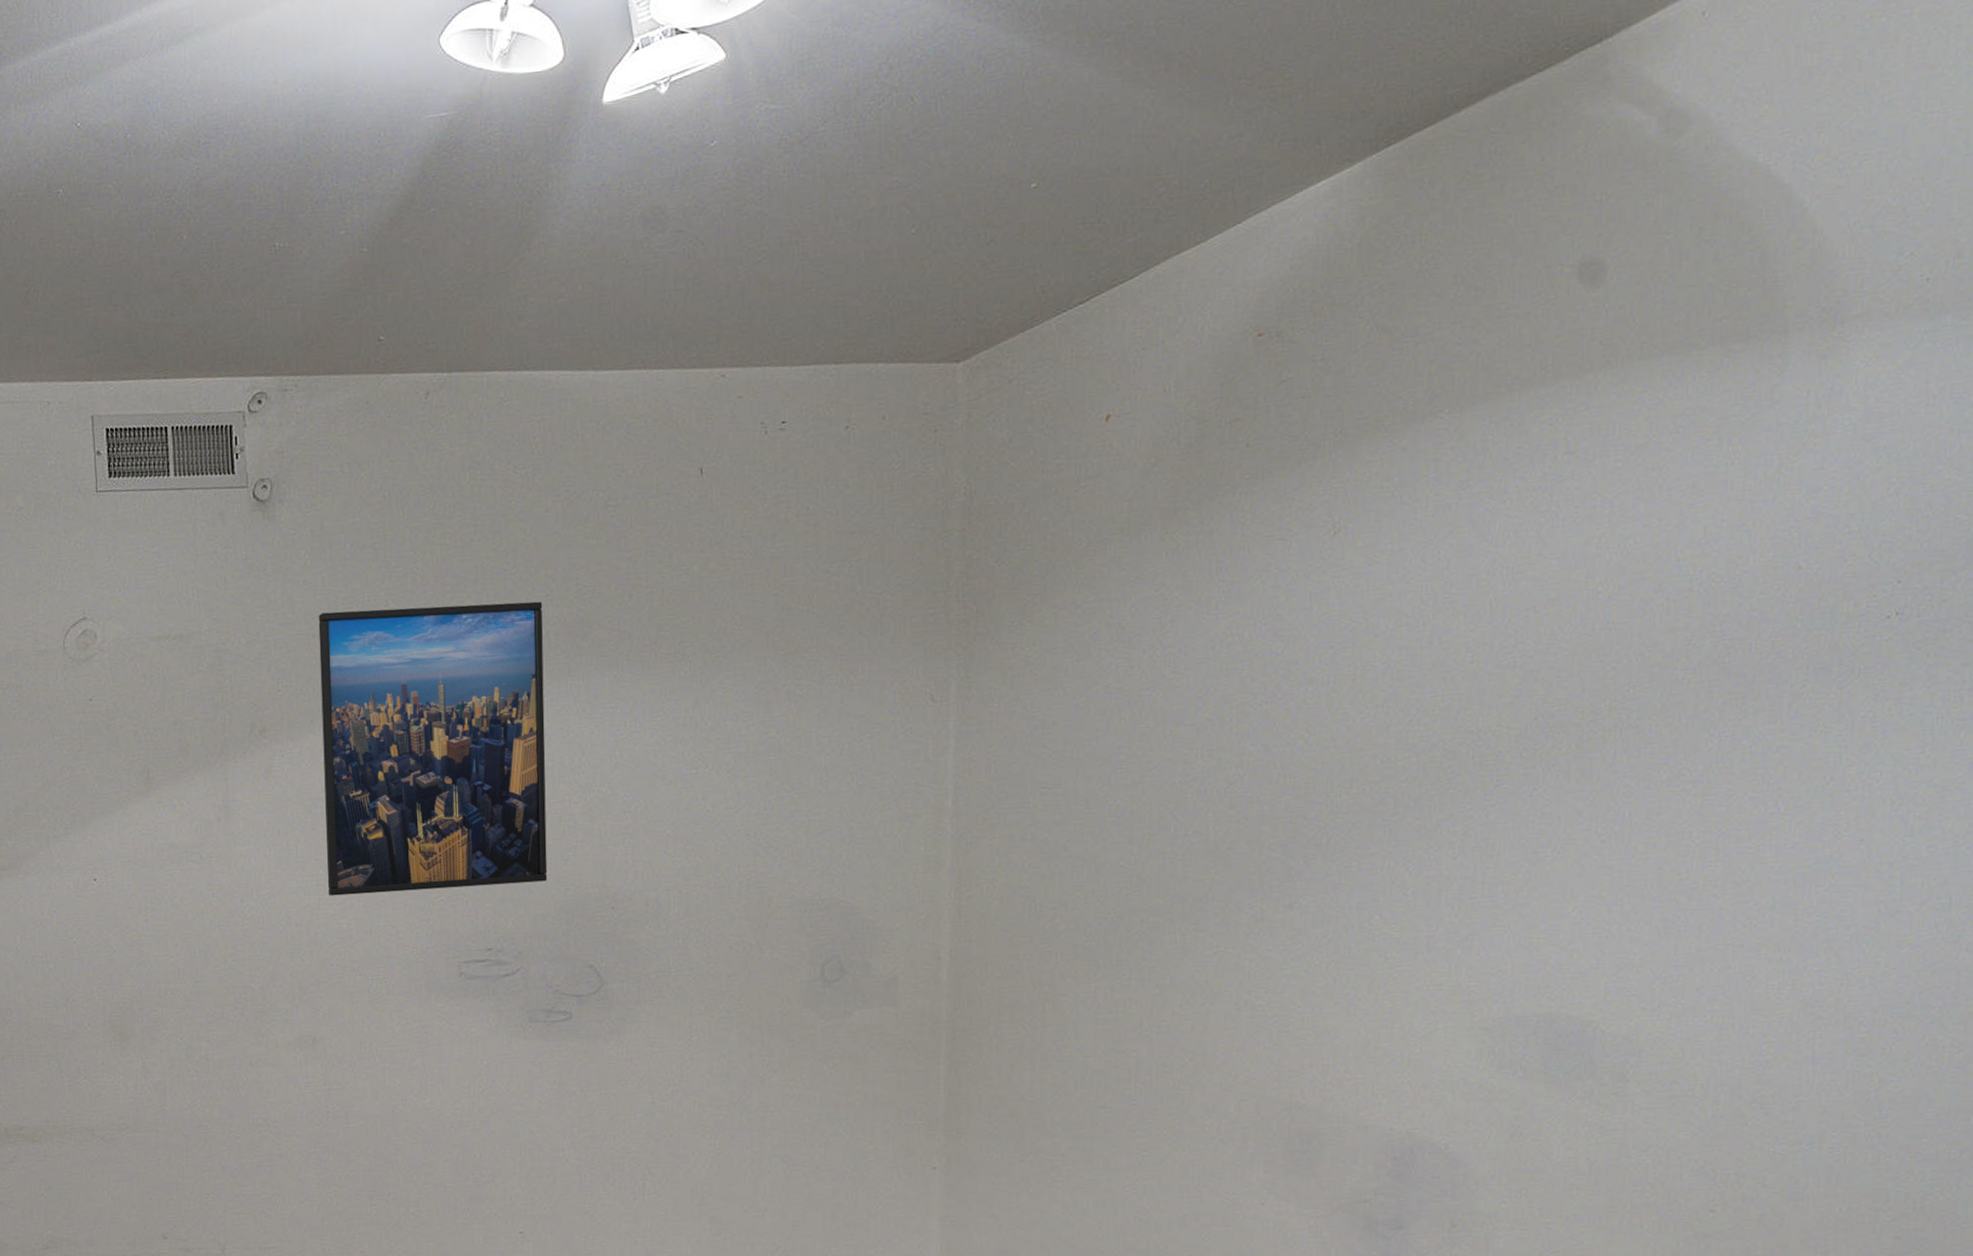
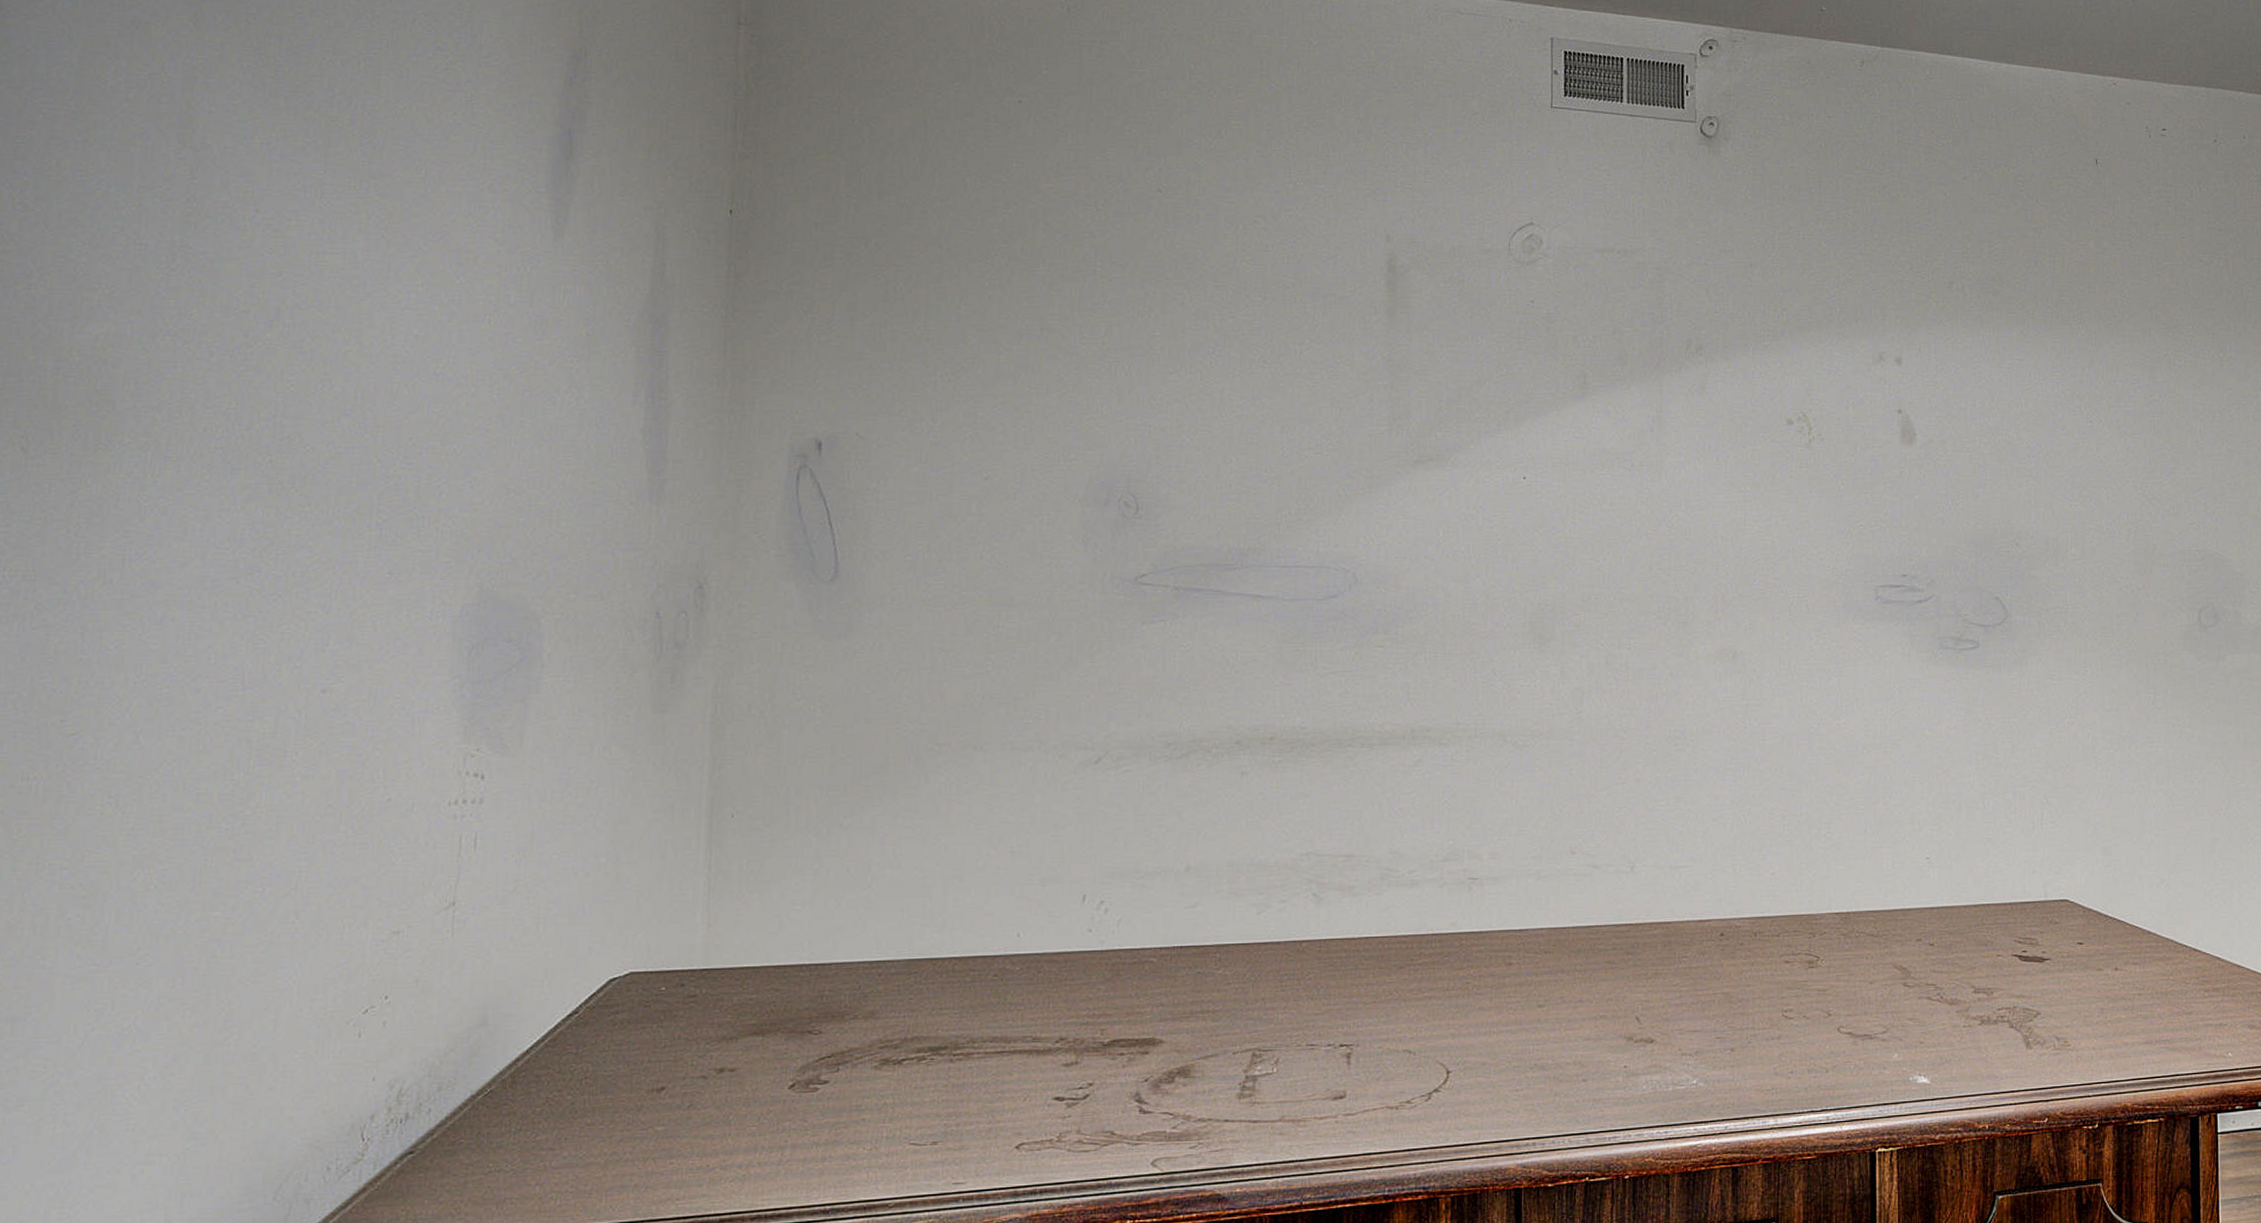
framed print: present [318,601,548,896] -> none [1754,245,1960,515]

